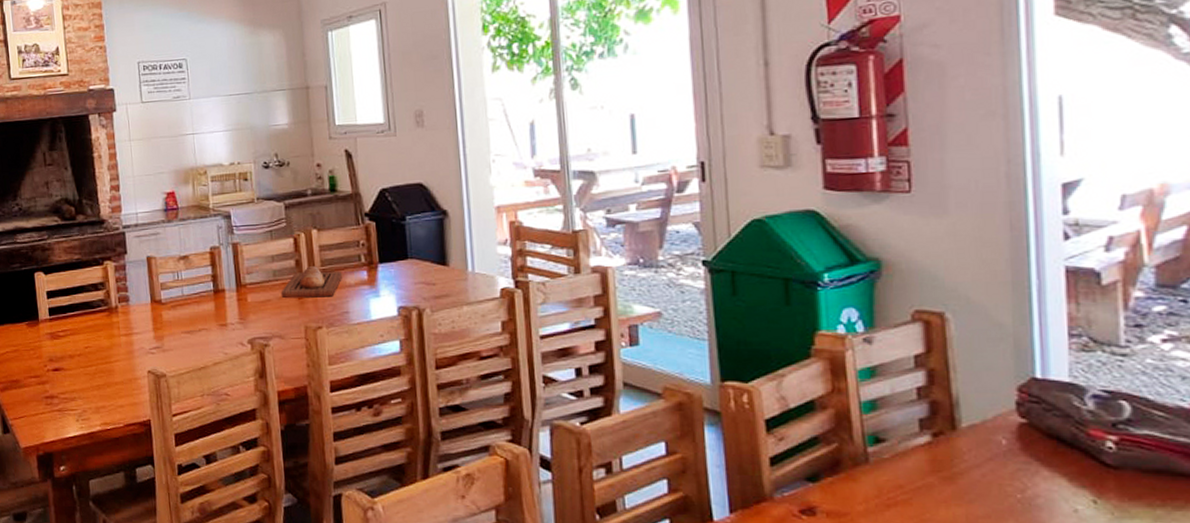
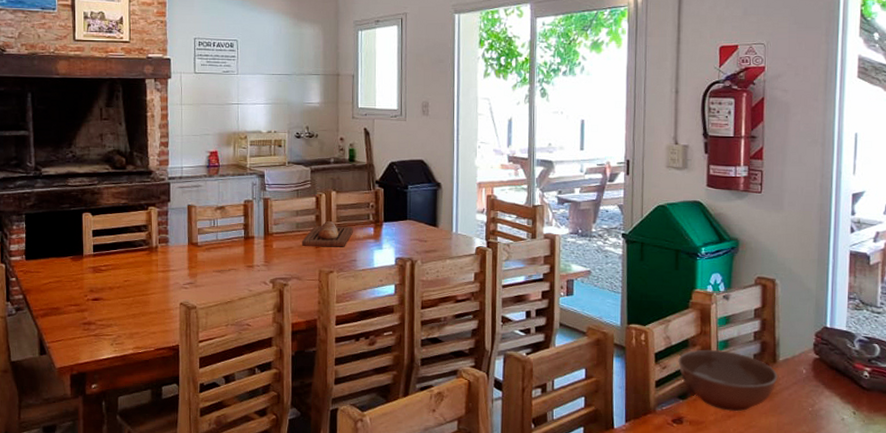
bowl: none [801,413,961,498] -> present [678,349,778,411]

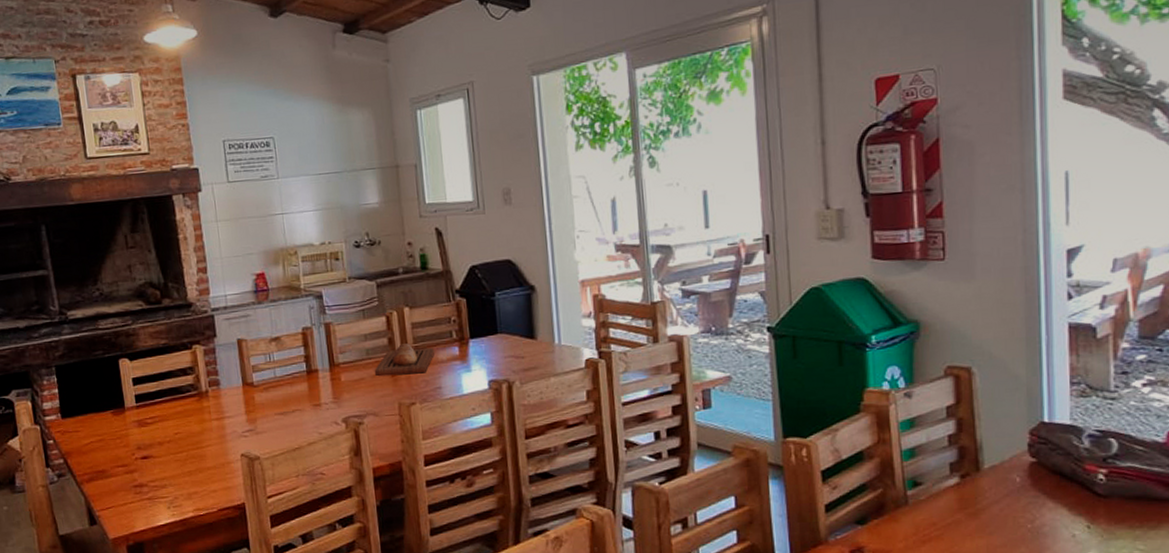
bowl: present [678,349,778,411] -> none [851,461,984,535]

